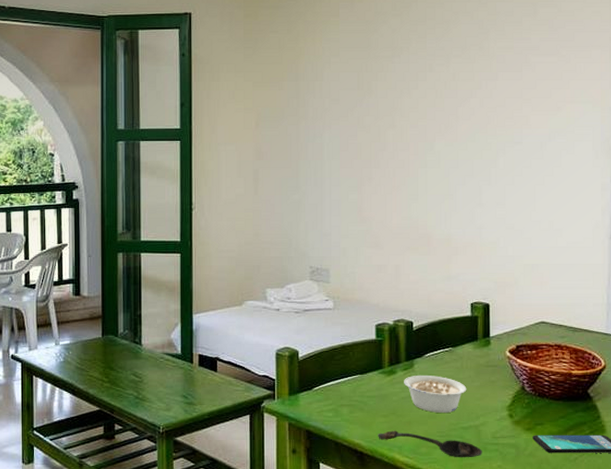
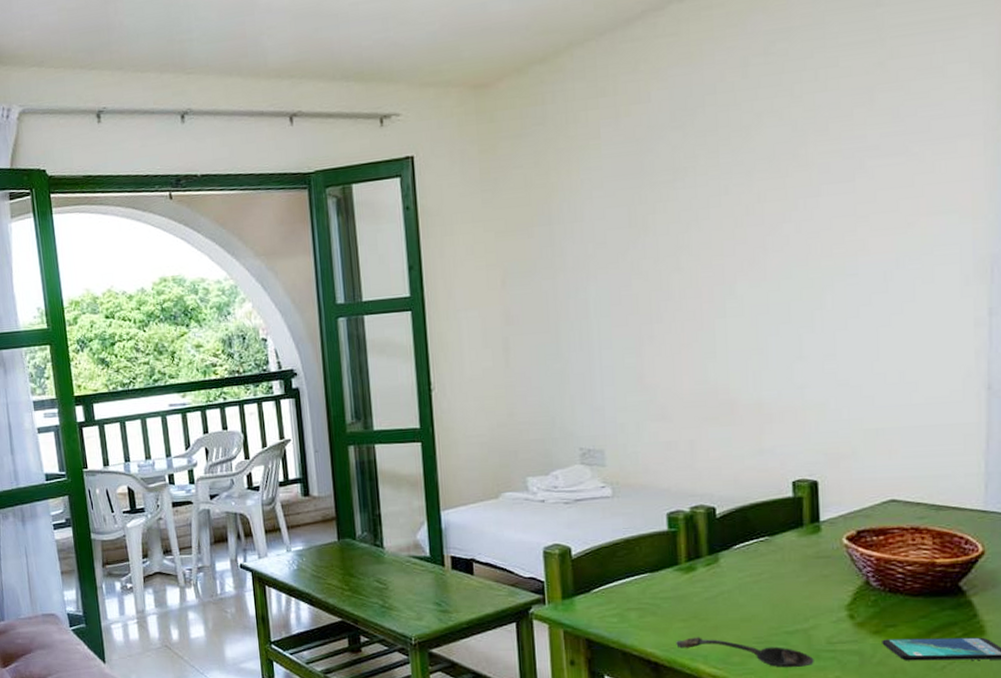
legume: present [404,376,467,413] -> none [707,571,791,615]

